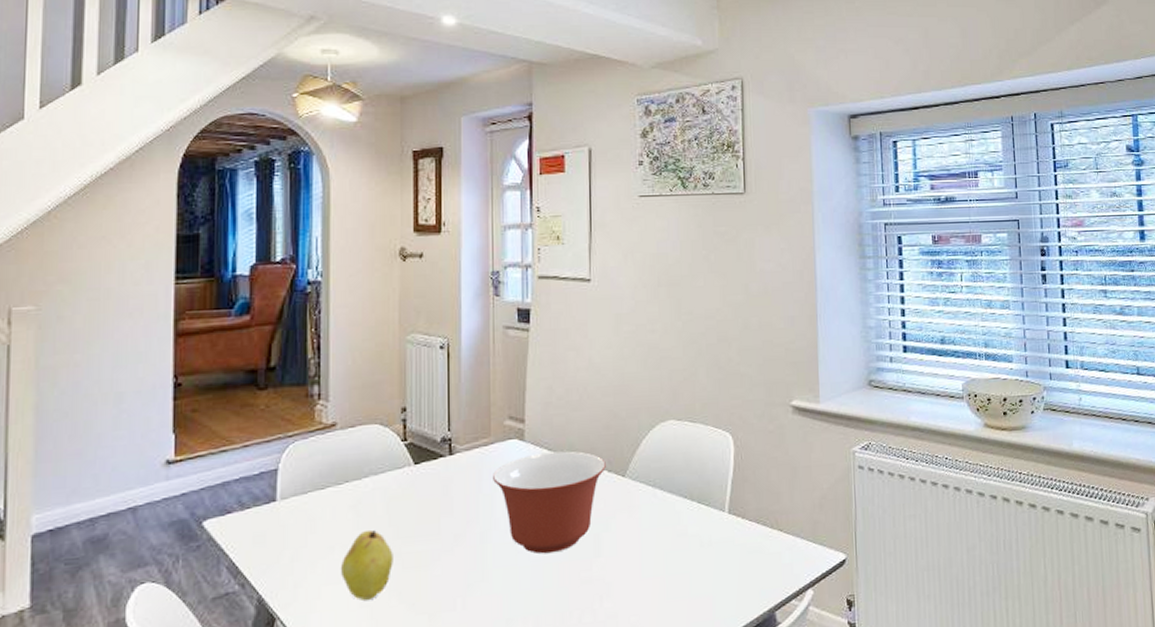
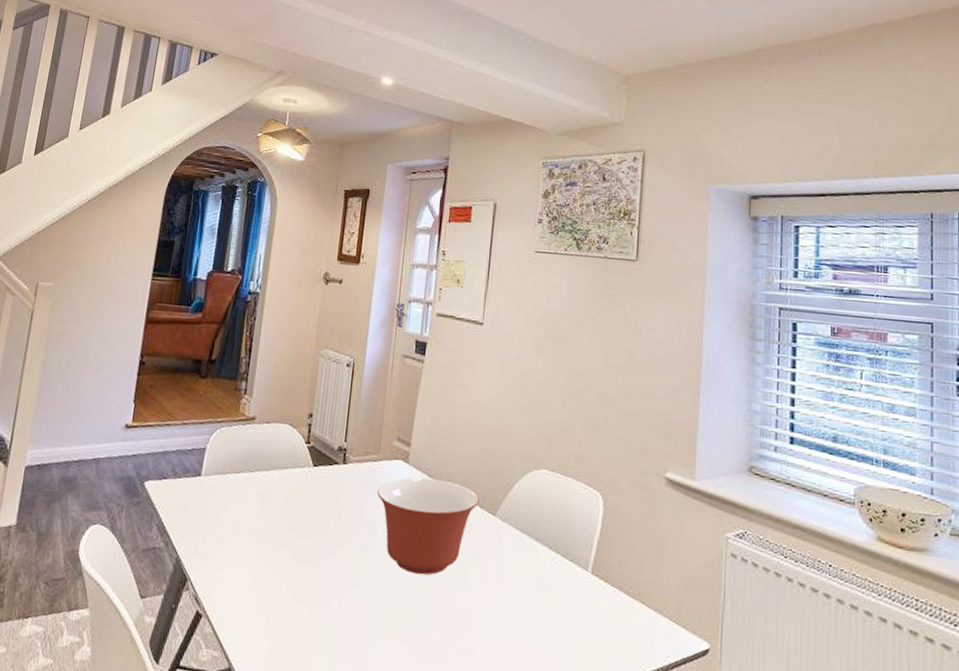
fruit: present [340,529,393,600] -> none [242,517,287,581]

